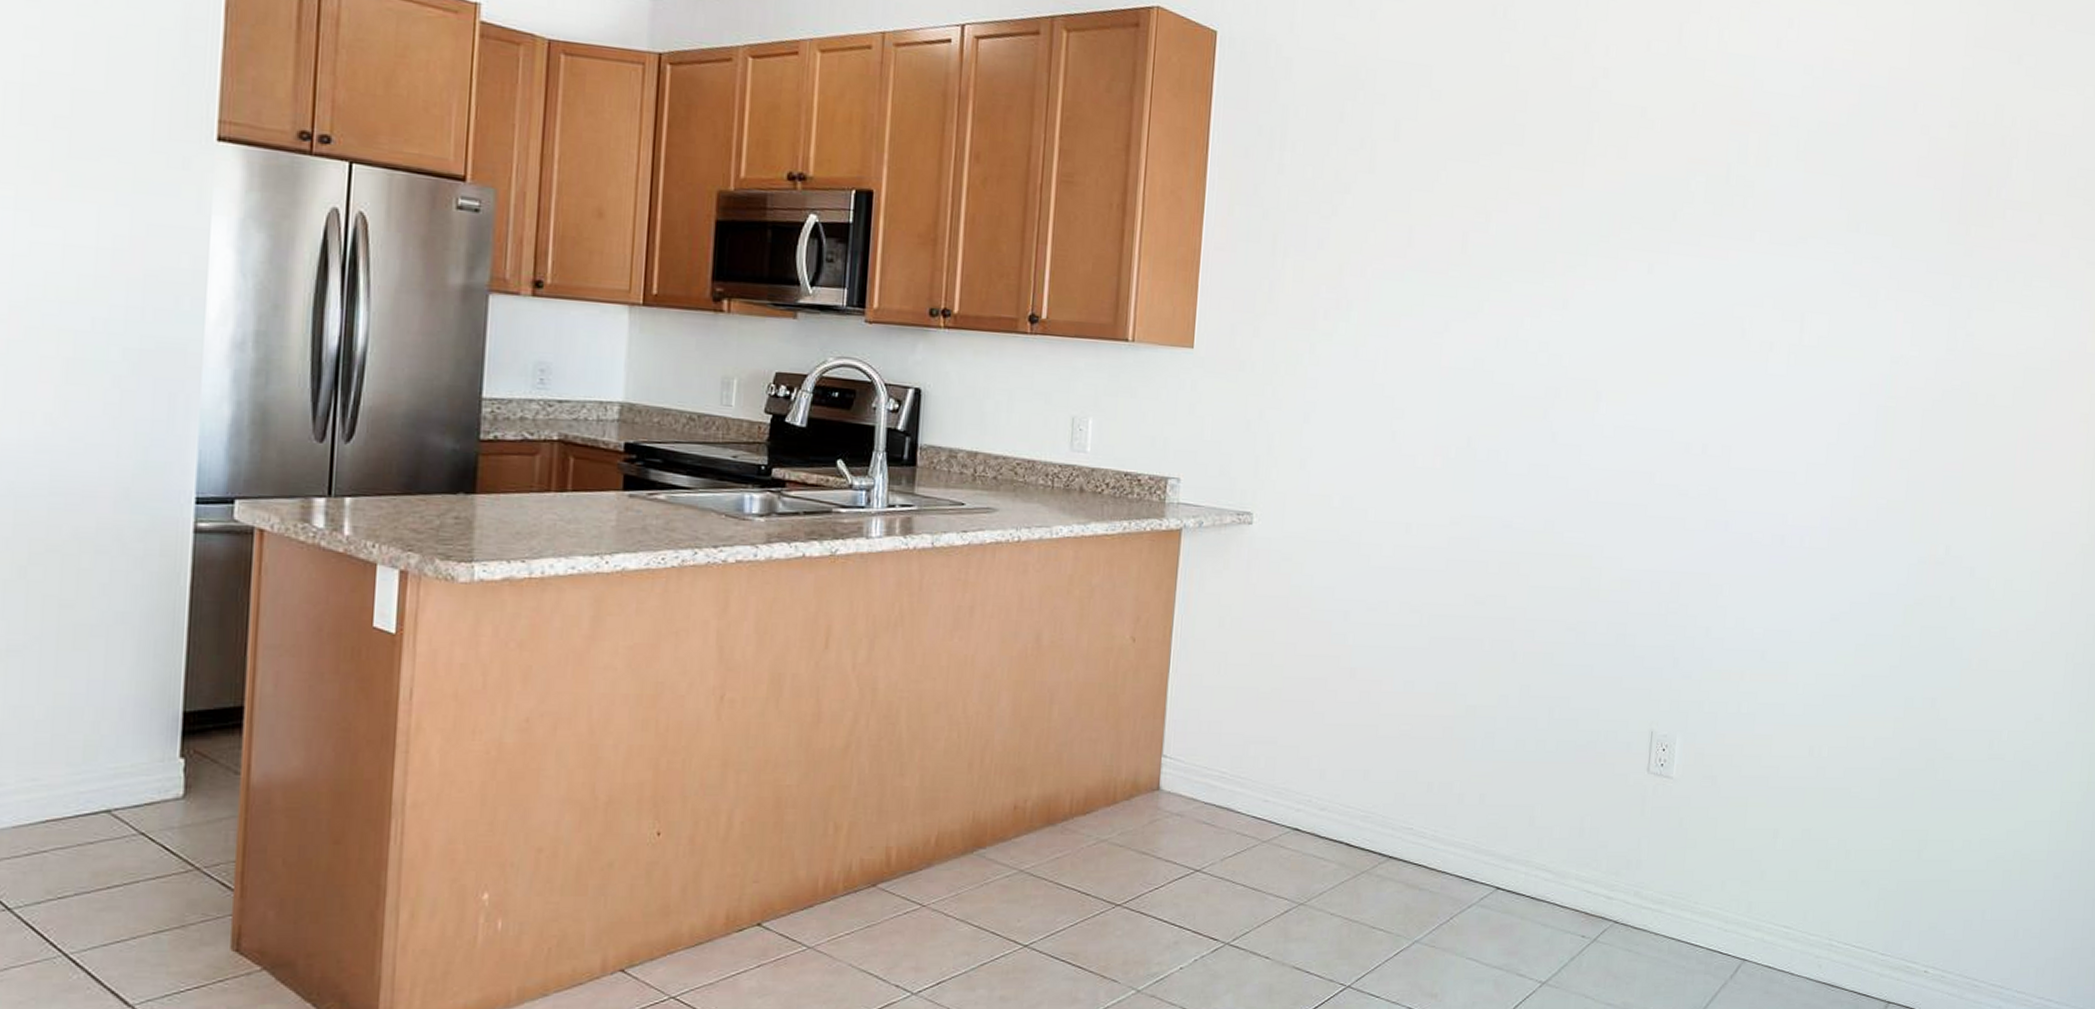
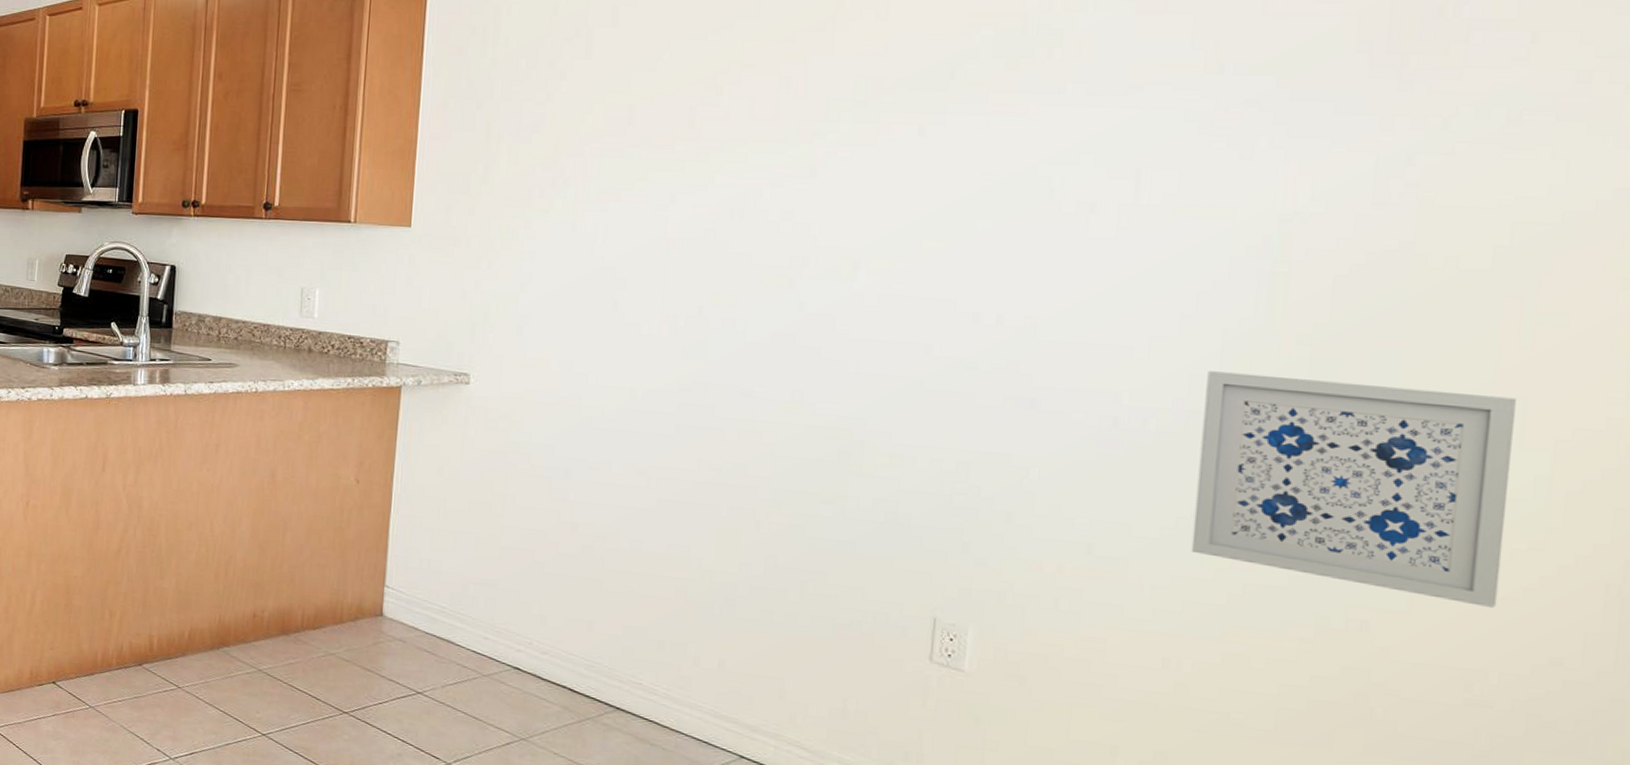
wall art: none [1829,493,2023,679] -> present [1191,371,1516,608]

